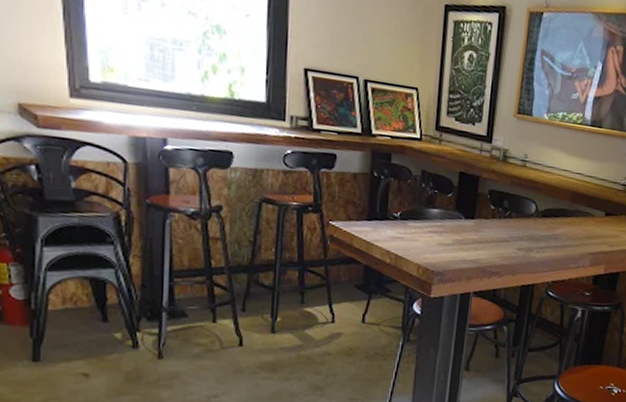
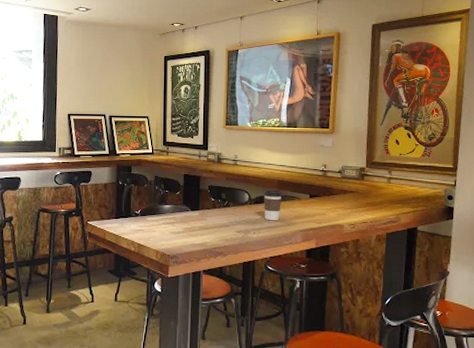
coffee cup: none [551,201,575,240] -> present [264,189,282,221]

